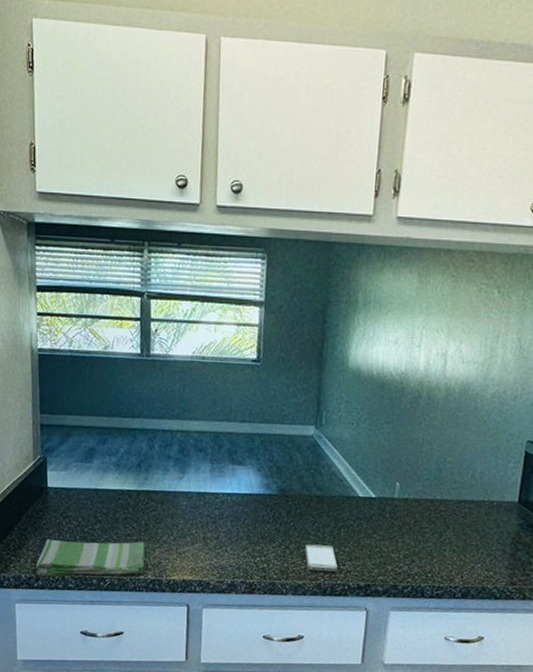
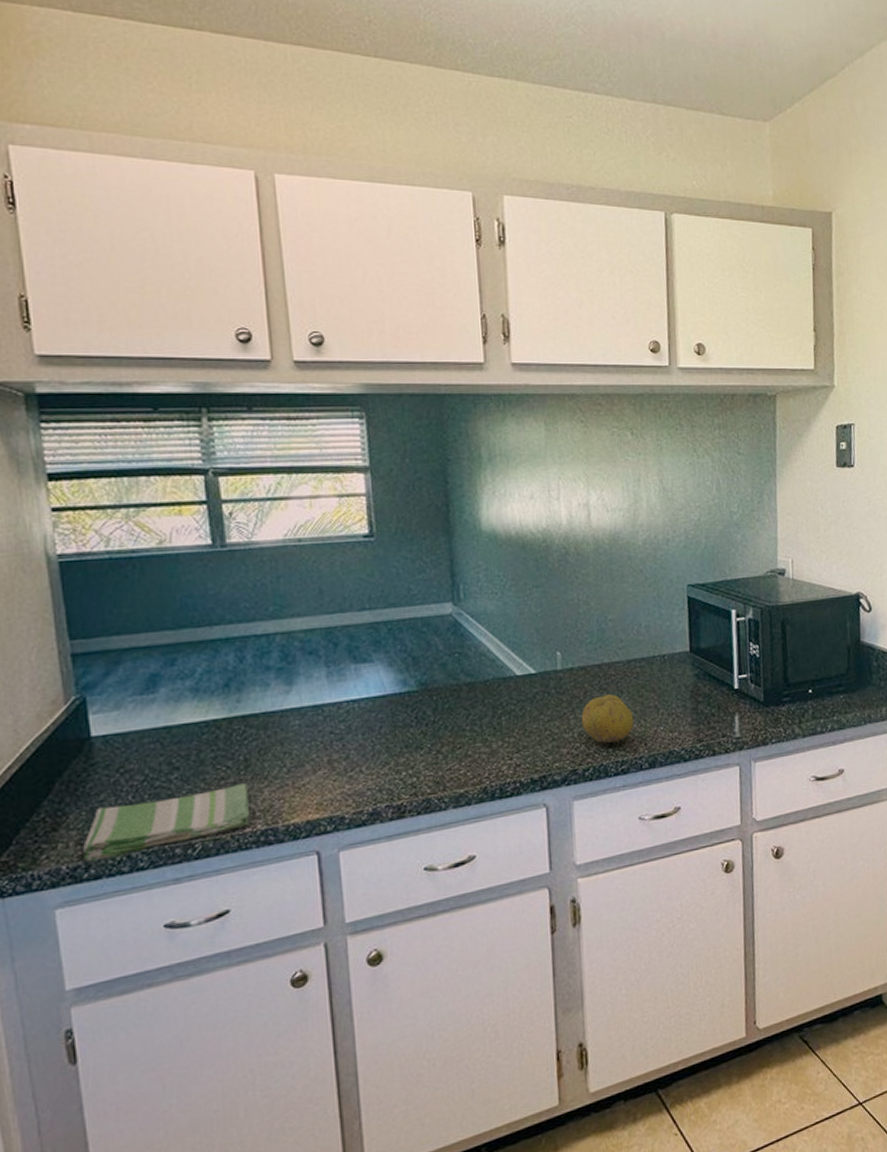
smartphone: present [305,544,339,572] -> none [461,739,505,775]
fruit: none [407,527,456,569] -> present [581,694,634,743]

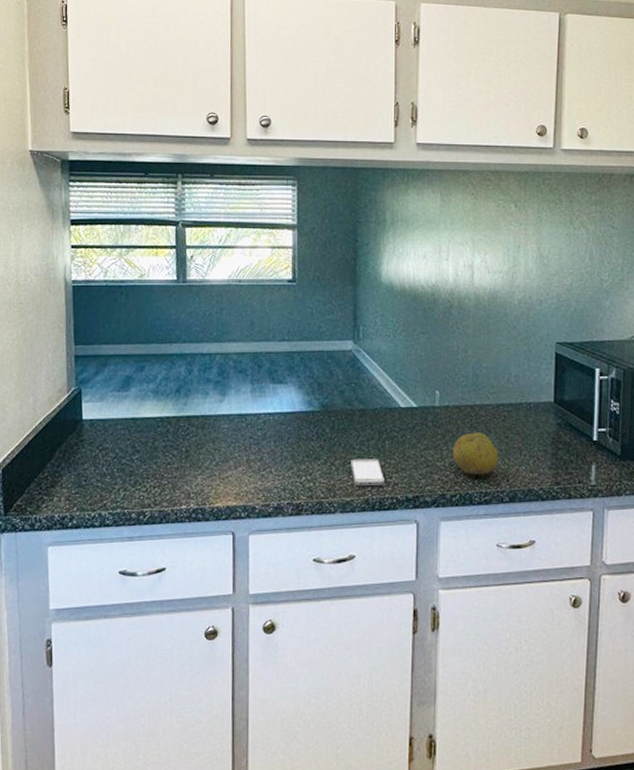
dish towel: present [83,783,251,862] -> none [70,470,187,514]
smartphone: none [461,739,505,775] -> present [351,459,386,487]

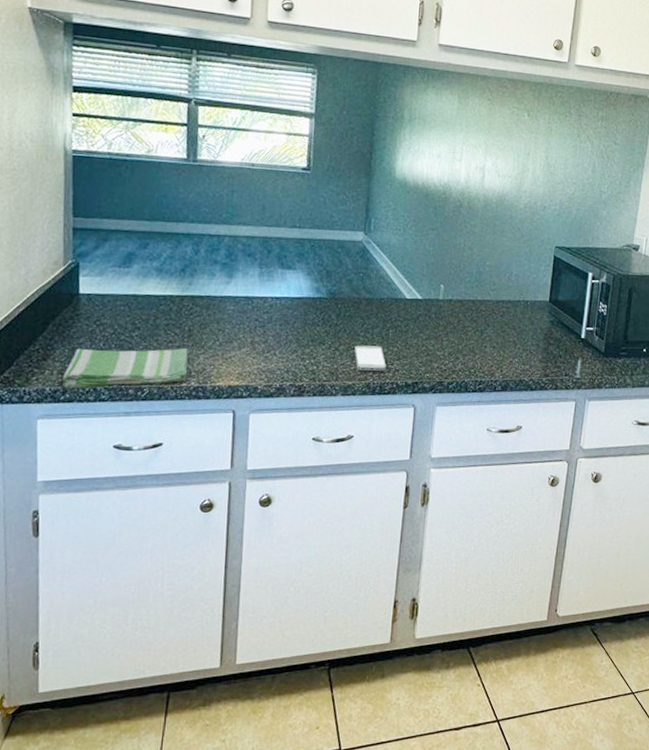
dish towel: none [70,470,187,514] -> present [63,348,188,388]
fruit: present [452,433,499,475] -> none [452,326,495,365]

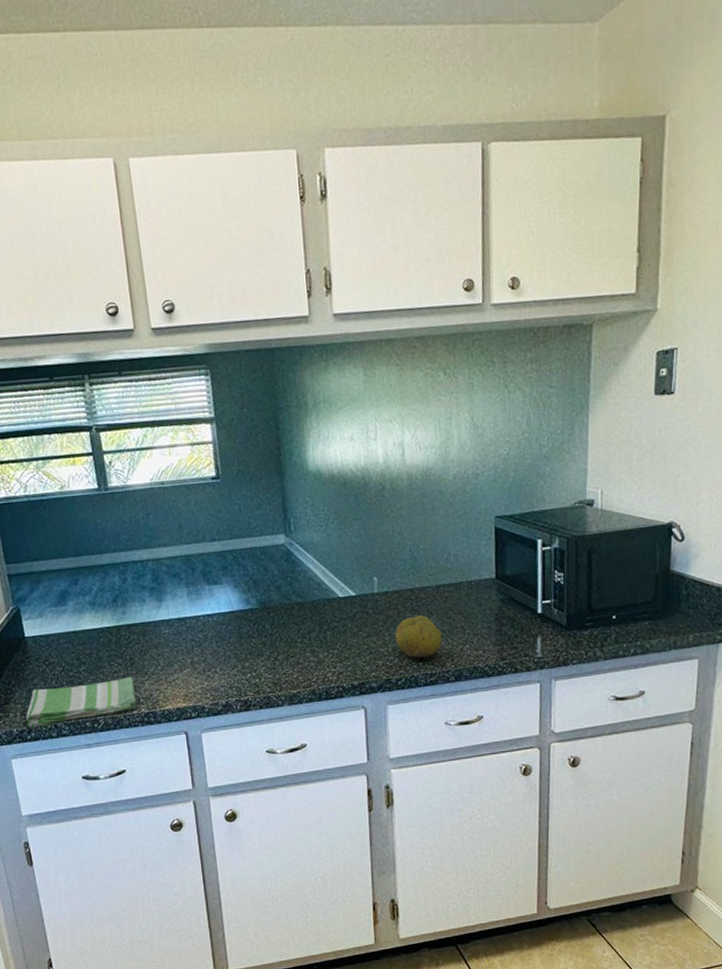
smartphone: present [354,345,387,372] -> none [294,650,330,679]
fruit: none [452,326,495,365] -> present [394,615,442,658]

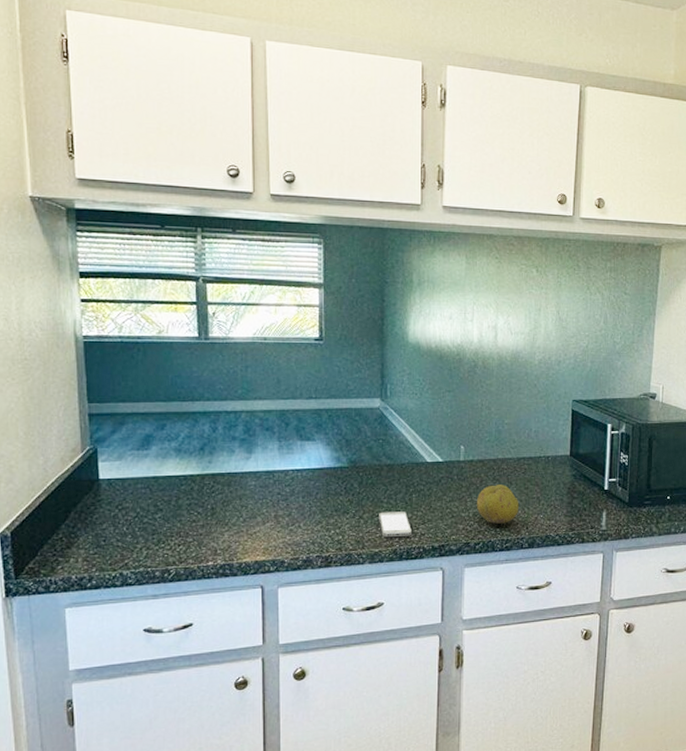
dish towel: present [26,677,137,728] -> none [88,527,213,575]
smartphone: none [294,650,330,679] -> present [379,511,413,538]

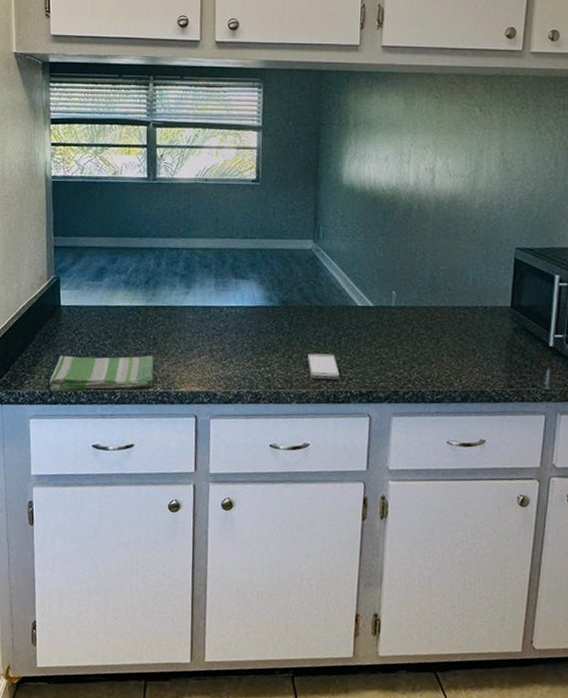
dish towel: none [88,527,213,575] -> present [49,355,154,392]
fruit: present [476,485,520,524] -> none [406,333,453,374]

